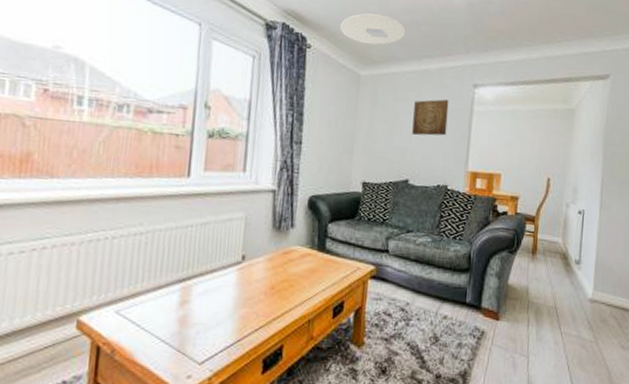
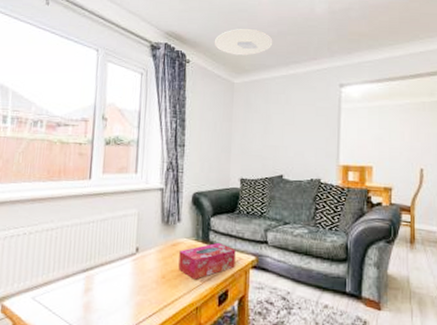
tissue box: none [290,250,354,290] -> present [178,242,236,280]
wall art: present [412,99,449,136] -> none [284,100,317,134]

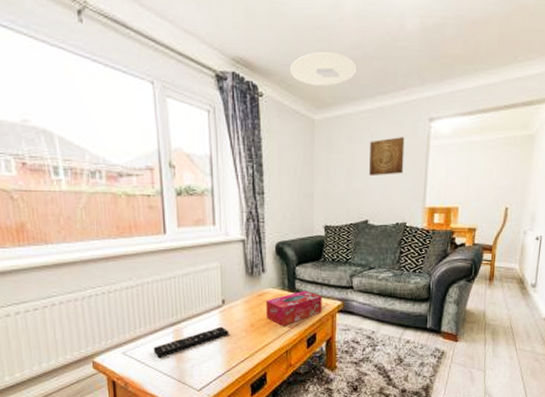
remote control: none [62,275,140,307] -> present [153,326,229,359]
wall art: none [284,100,317,134] -> present [369,137,405,177]

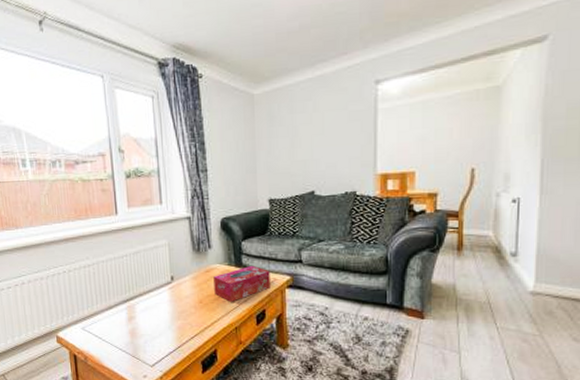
remote control: present [153,326,229,359] -> none [109,303,179,334]
ceiling light: present [289,52,357,86] -> none [227,27,295,62]
wall art: present [369,137,405,177] -> none [312,103,350,146]

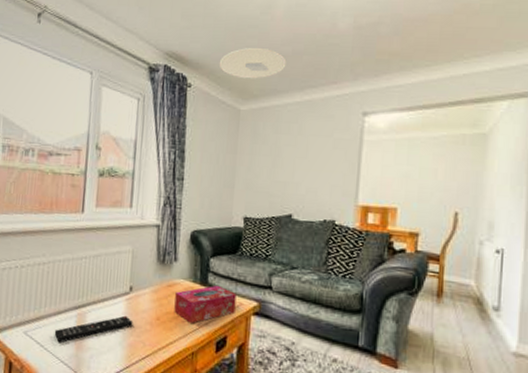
remote control: none [109,303,179,334] -> present [54,315,133,343]
ceiling light: none [227,27,295,62] -> present [219,48,287,79]

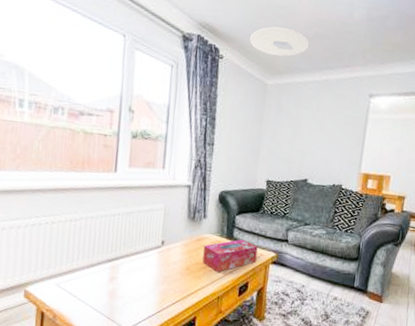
remote control: present [54,315,133,343] -> none [87,266,165,293]

